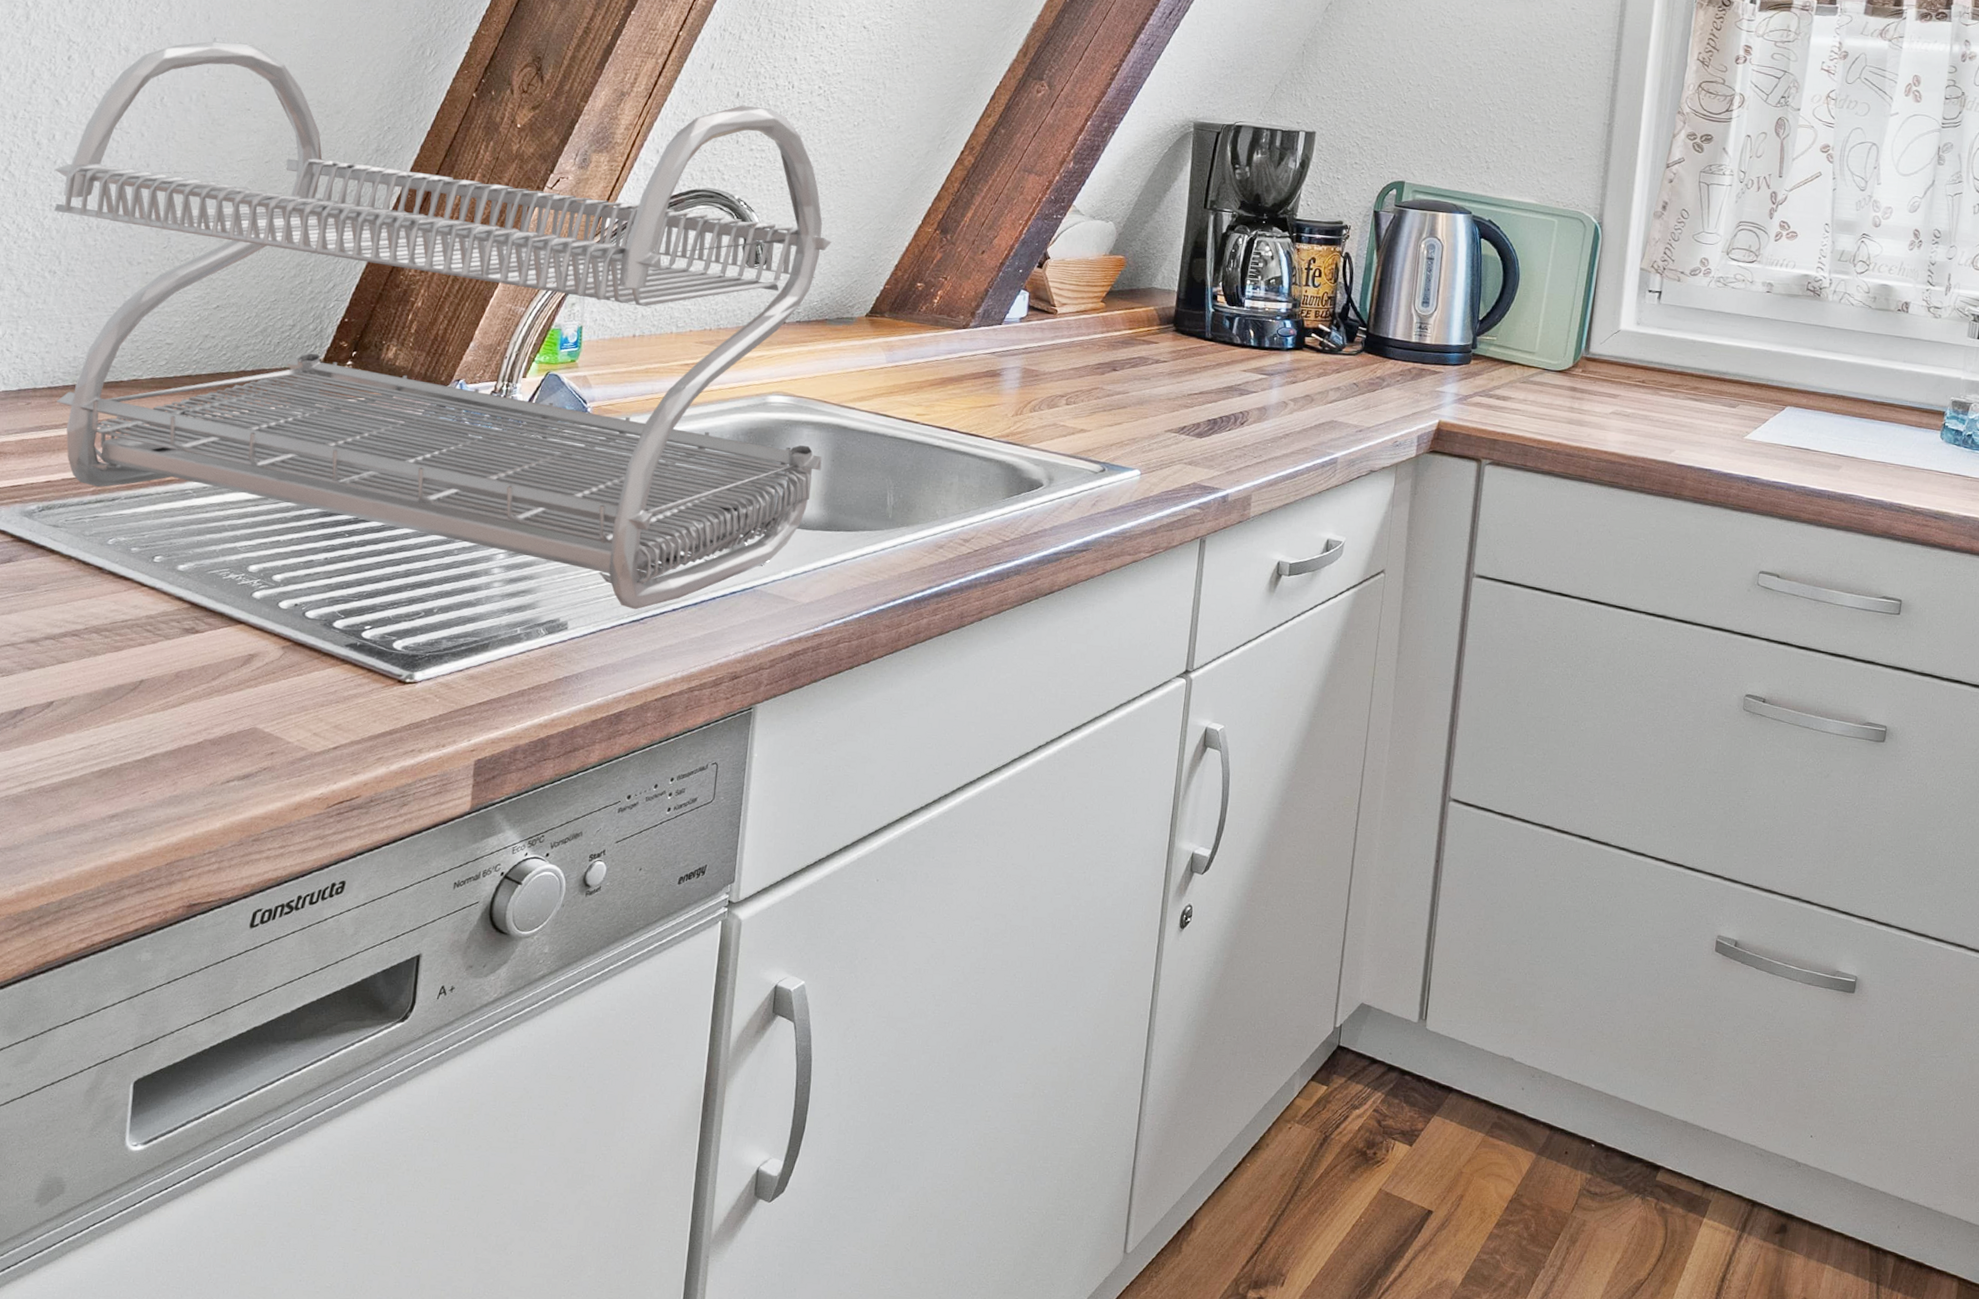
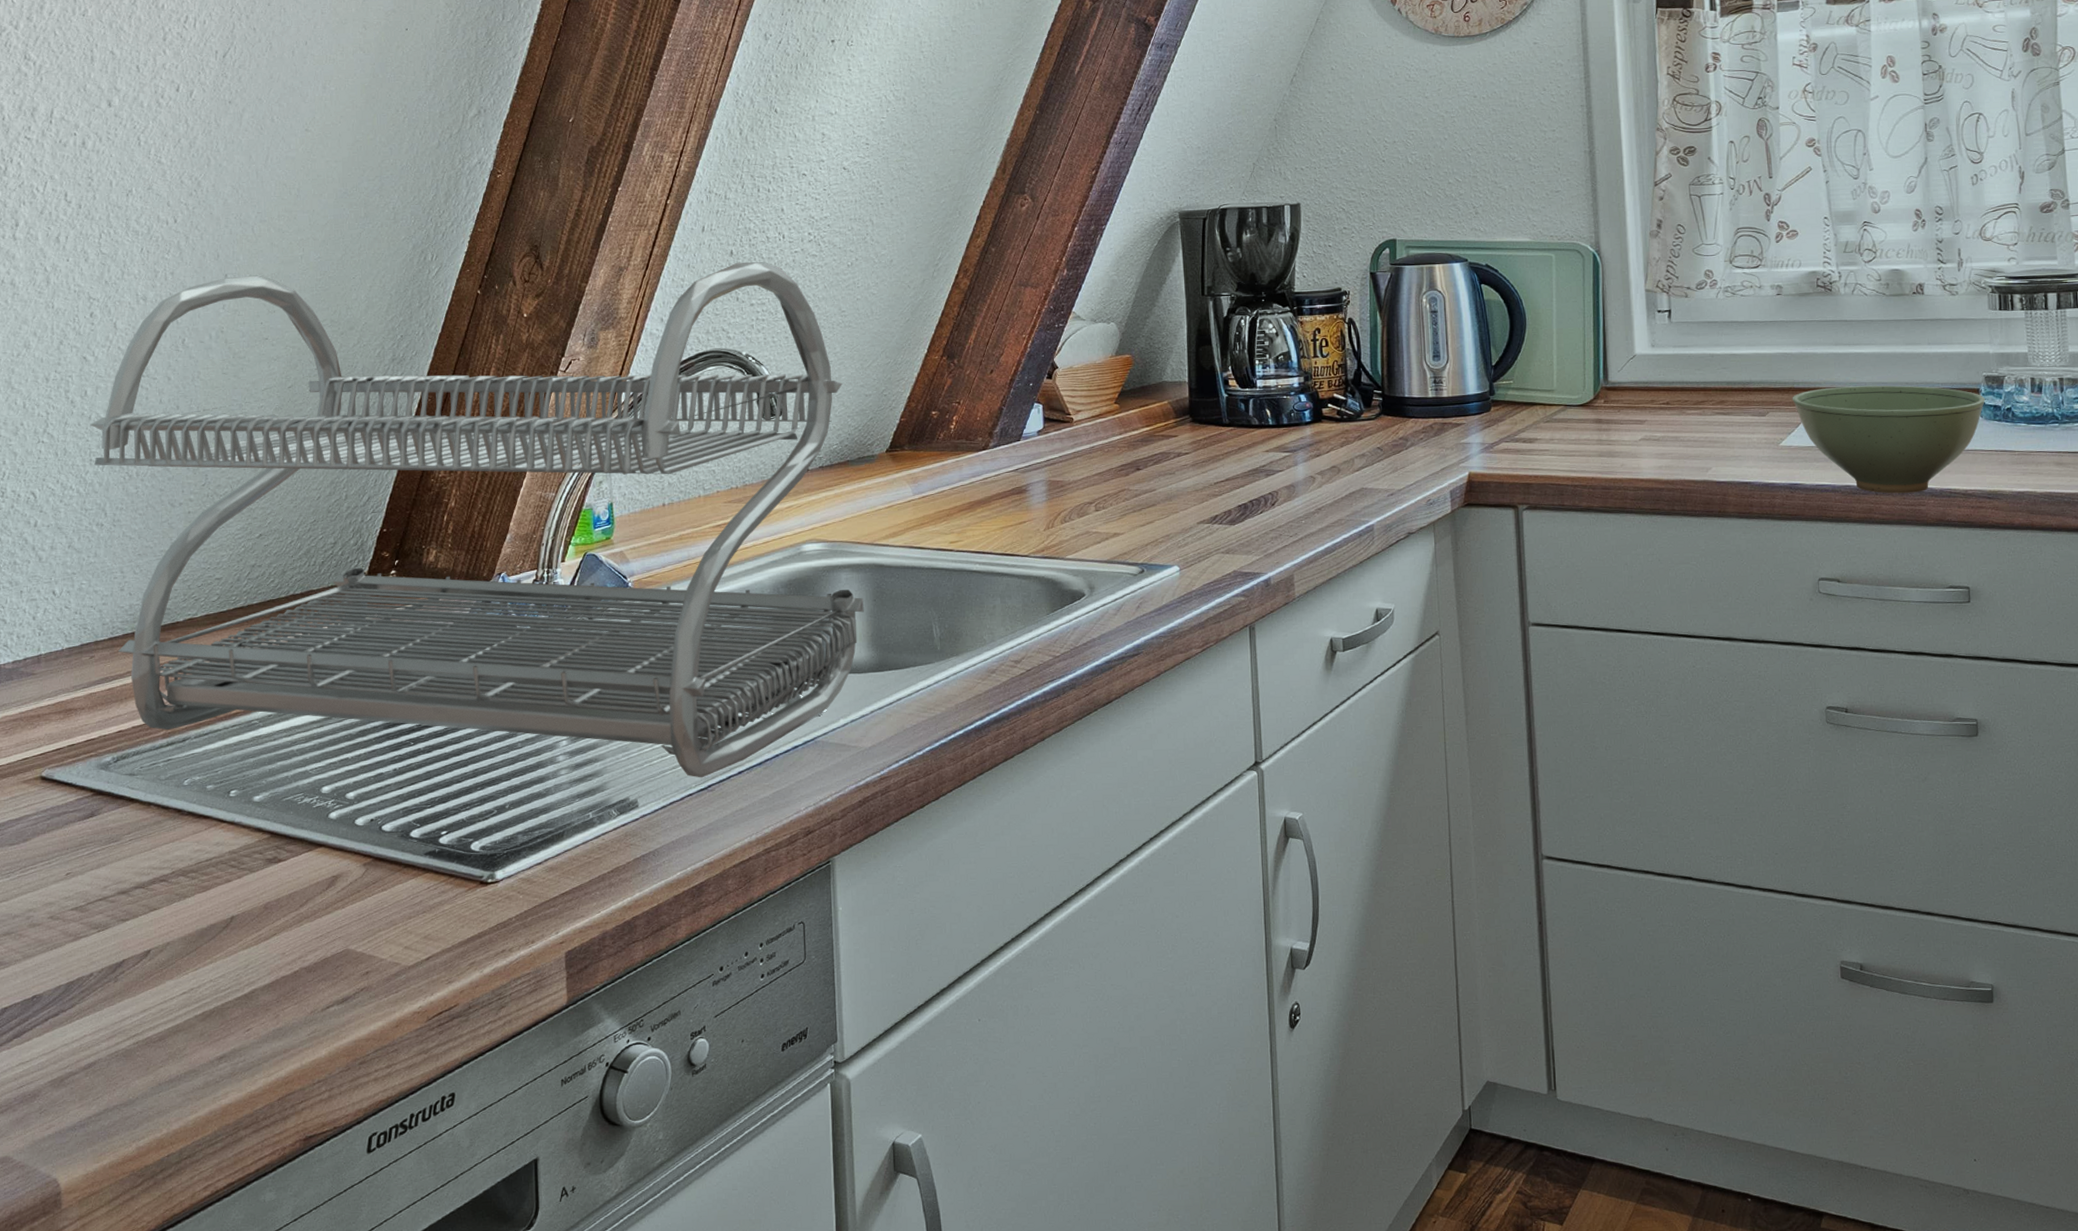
bowl: none [1763,389,1950,503] -> present [1792,385,1986,494]

